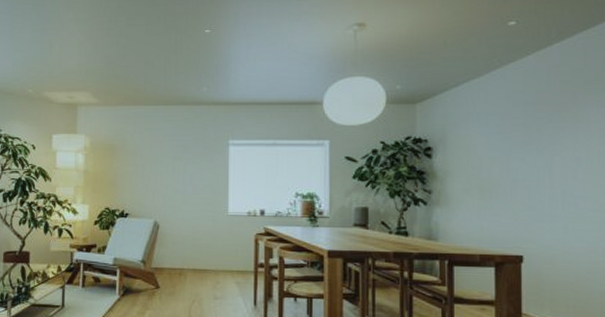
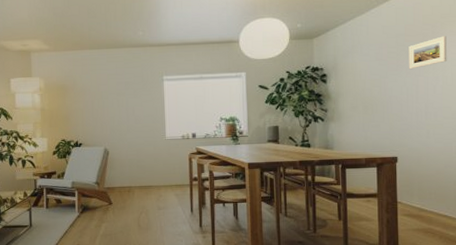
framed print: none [540,107,593,147] -> present [408,36,447,70]

